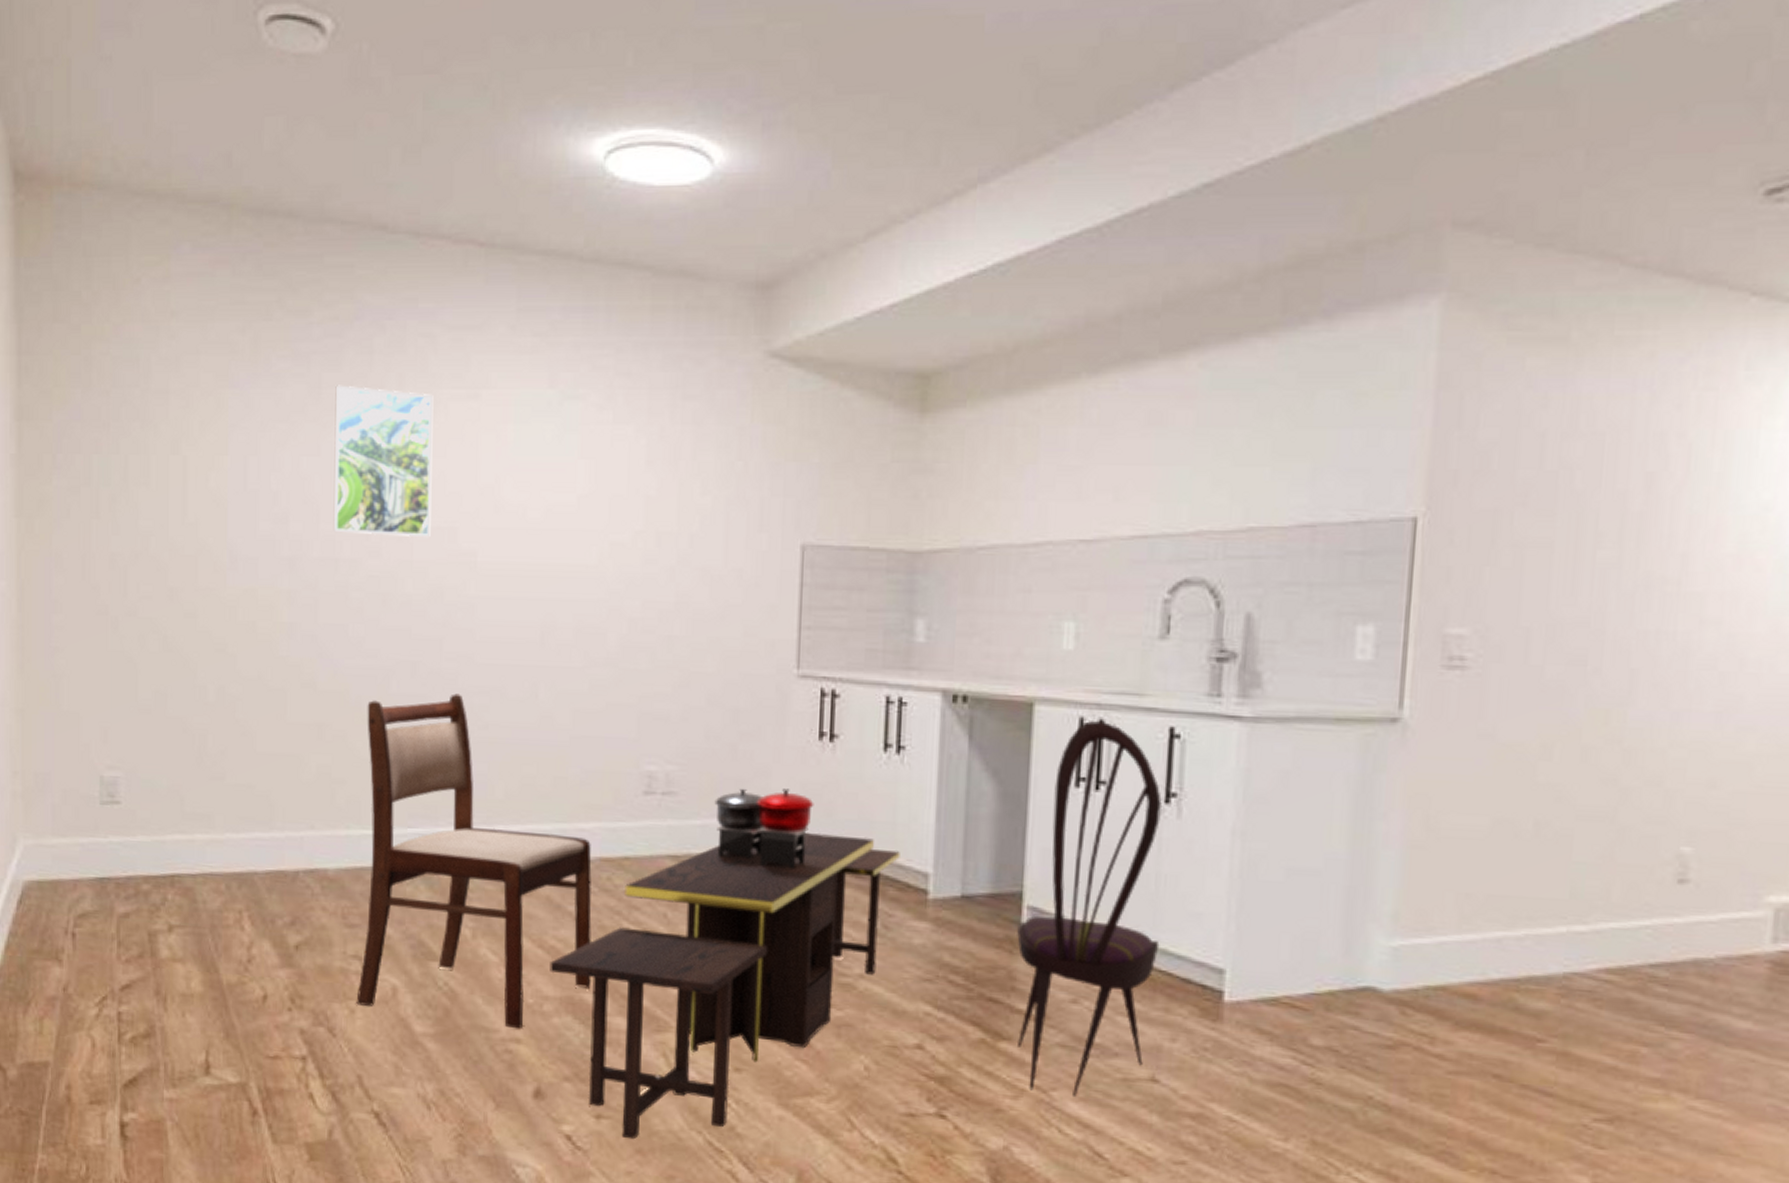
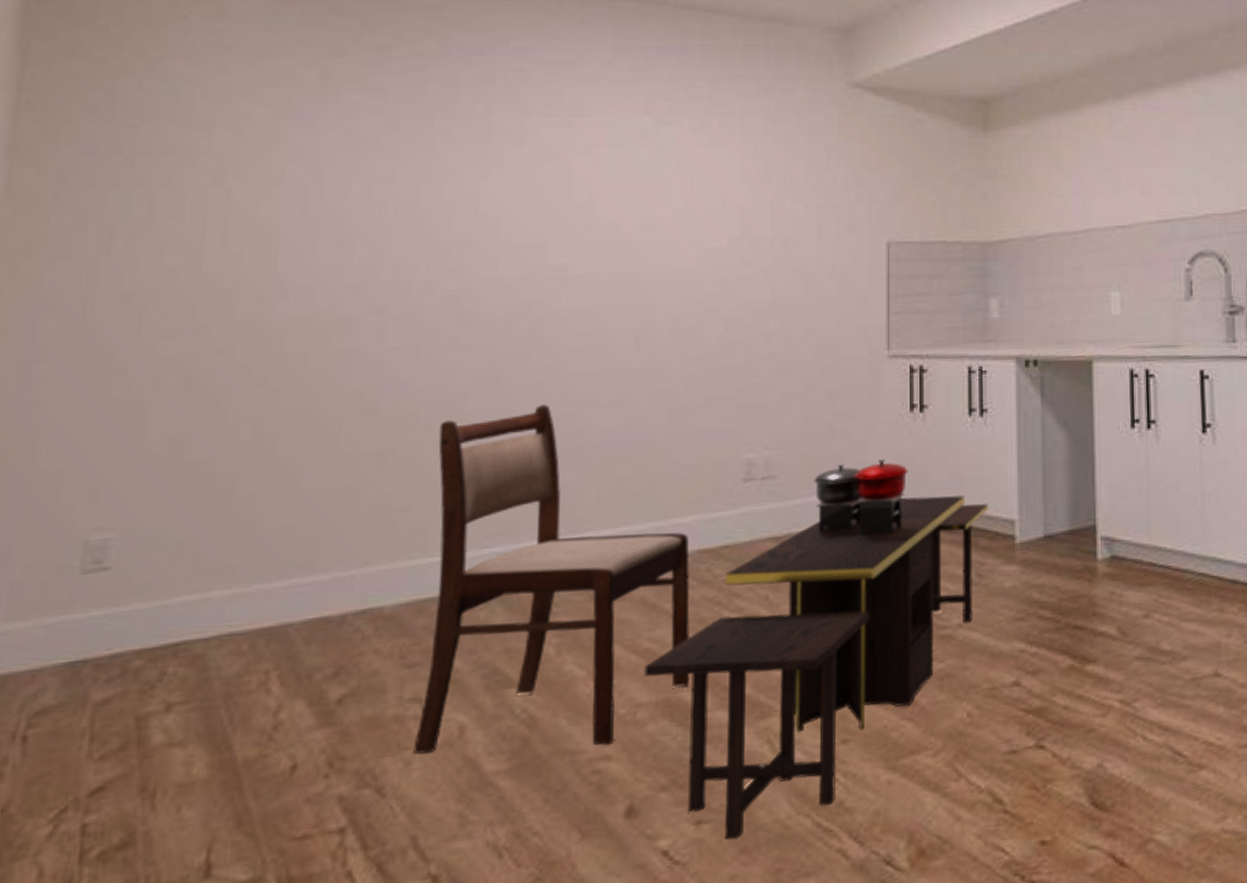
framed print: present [334,385,434,537] -> none [408,115,524,256]
dining chair: present [1017,720,1163,1098] -> none [1094,370,1210,706]

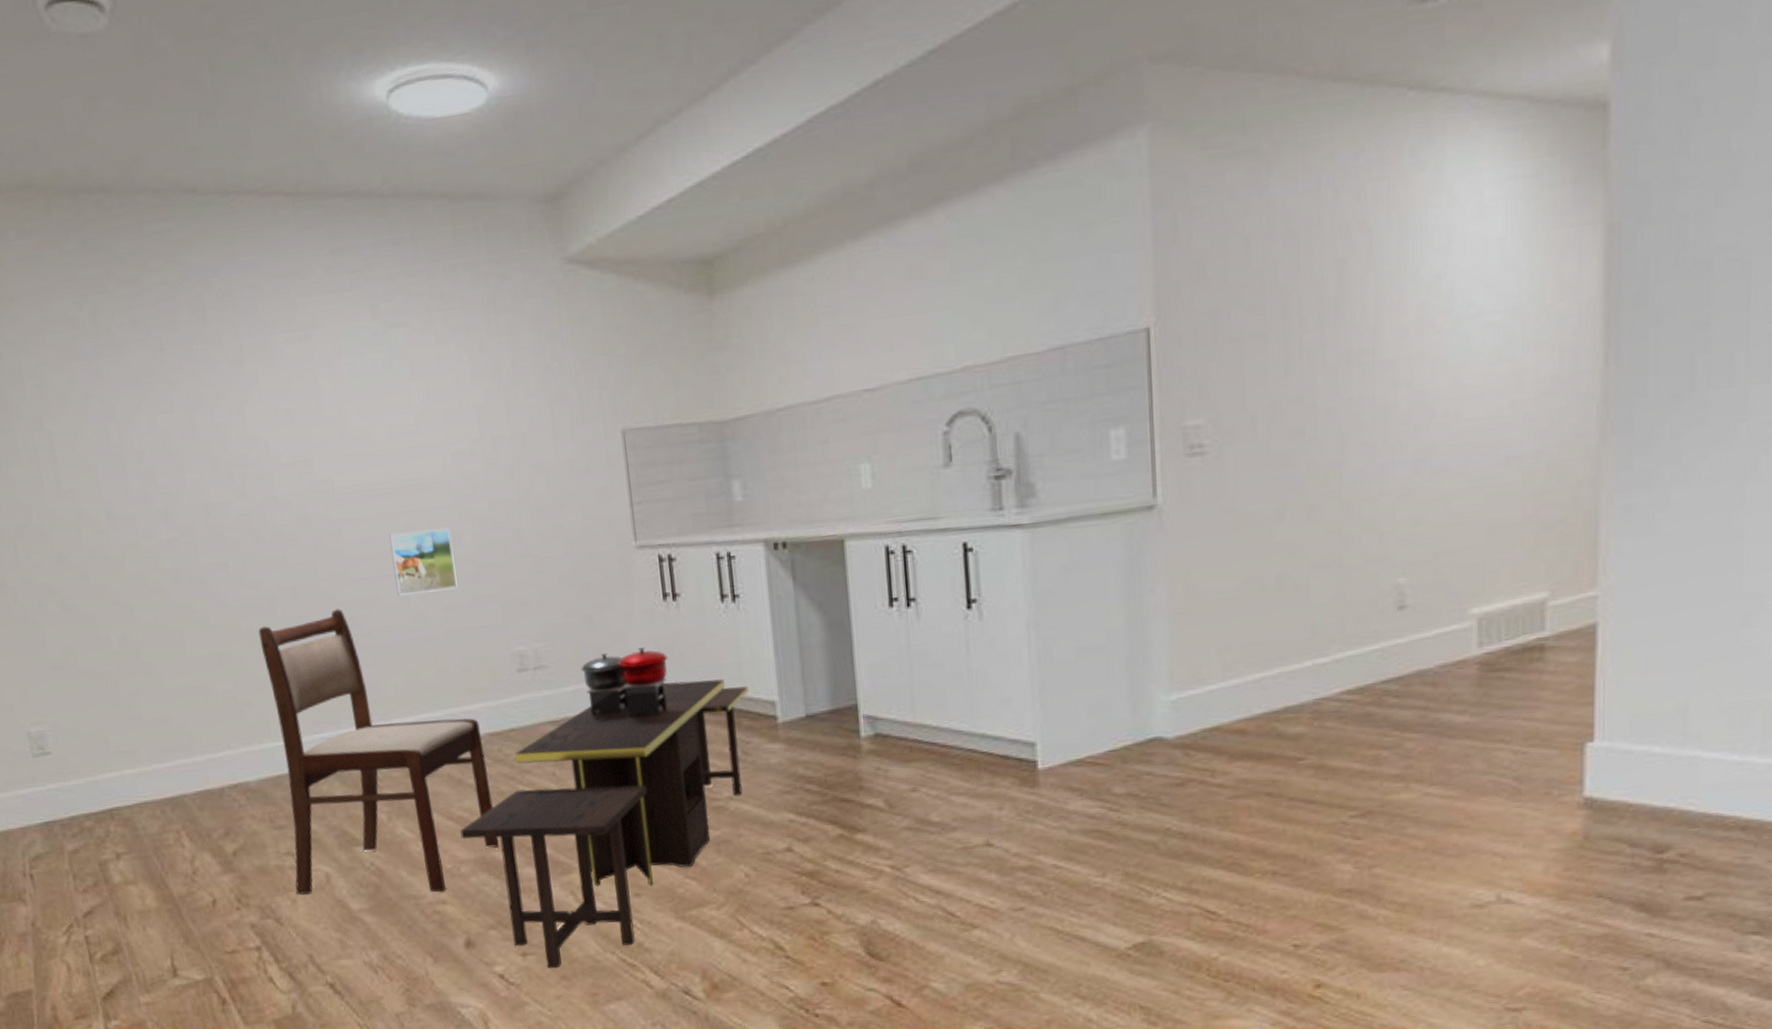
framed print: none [619,325,691,394] -> present [389,527,458,597]

